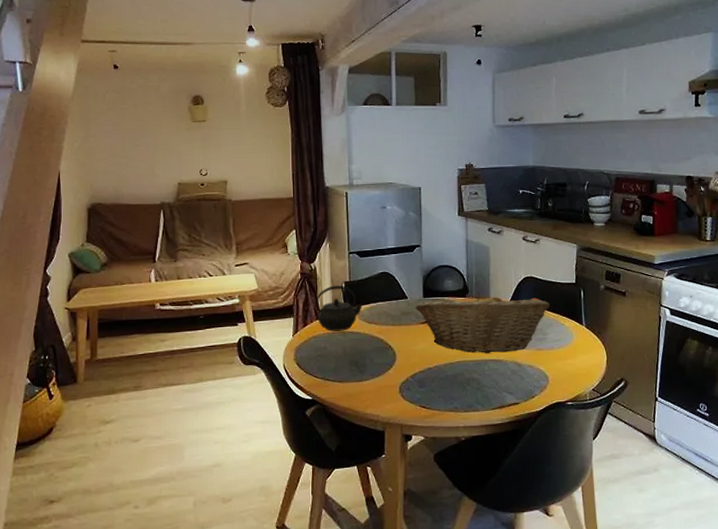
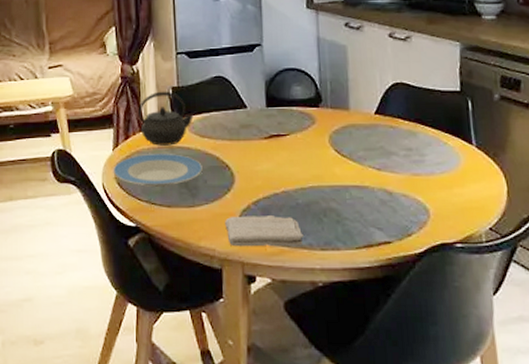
plate: none [293,338,369,366] -> present [113,154,202,187]
washcloth: none [387,385,451,412] -> present [225,214,304,247]
fruit basket: present [415,292,549,353] -> none [257,101,427,177]

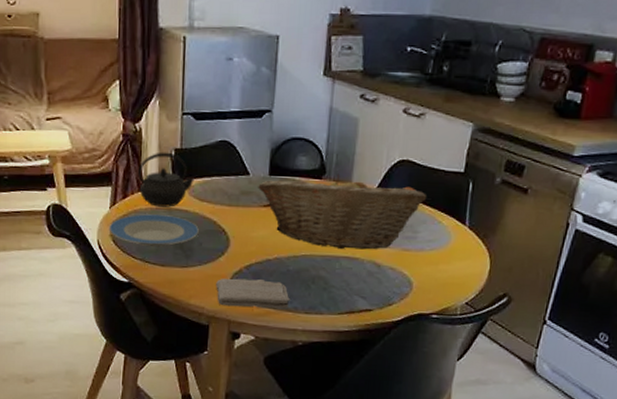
fruit basket: none [257,101,427,177] -> present [258,173,426,250]

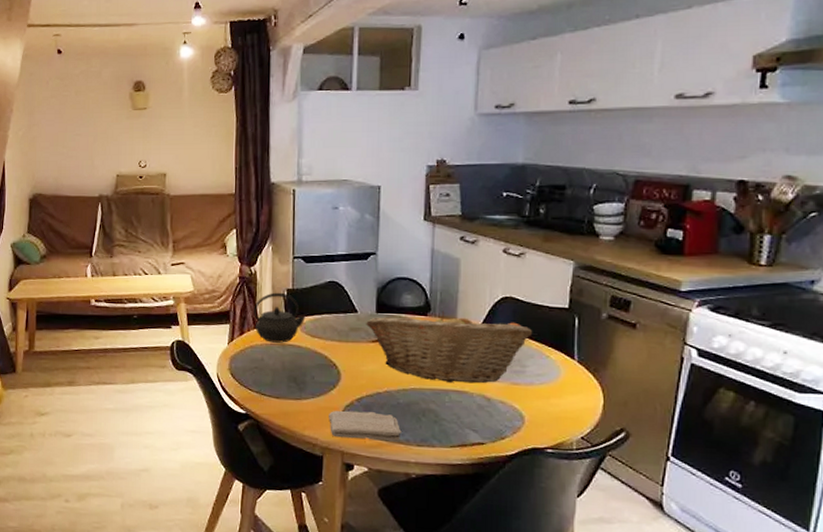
plate: present [109,214,199,247] -> none [227,349,311,380]

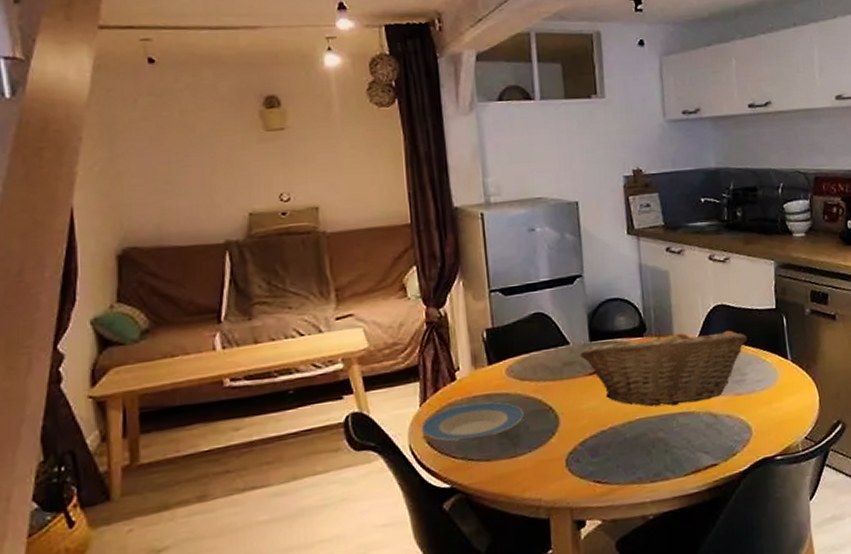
plate: none [227,349,311,380] -> present [421,402,524,442]
kettle: present [254,292,306,343] -> none [448,333,512,395]
washcloth: present [329,410,402,442] -> none [550,453,633,493]

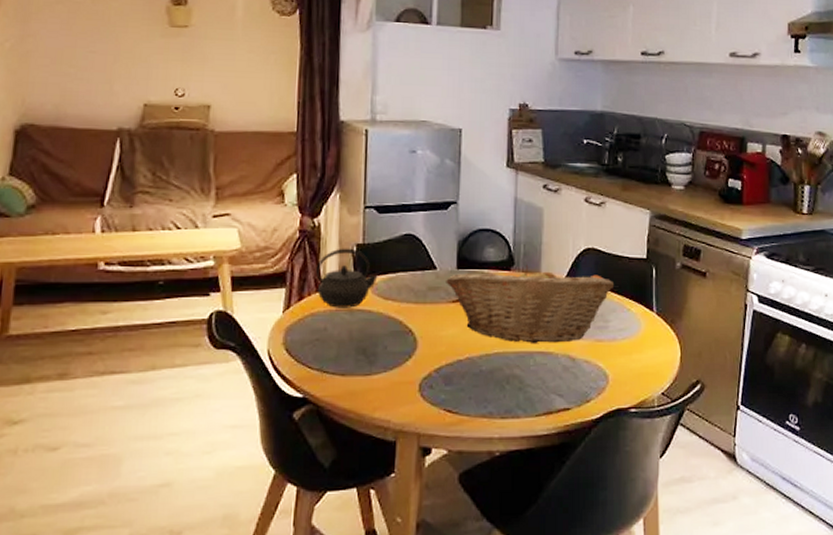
plate: present [421,402,524,442] -> none [281,317,383,353]
kettle: none [448,333,512,395] -> present [316,248,378,308]

